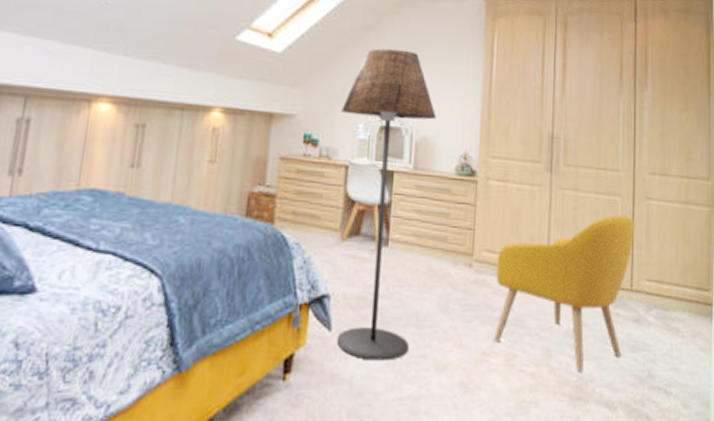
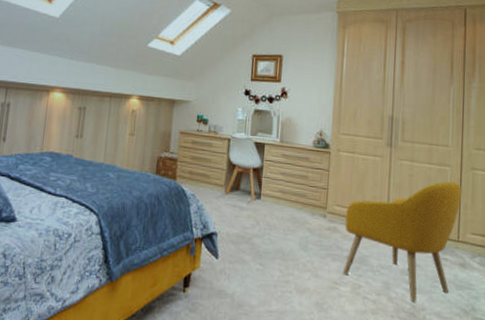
floor lamp: present [336,48,437,361] -> none [222,51,298,284]

